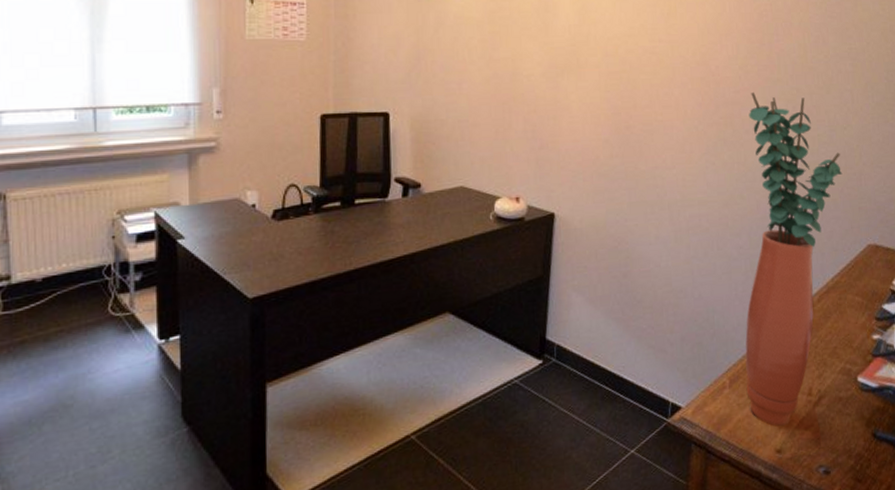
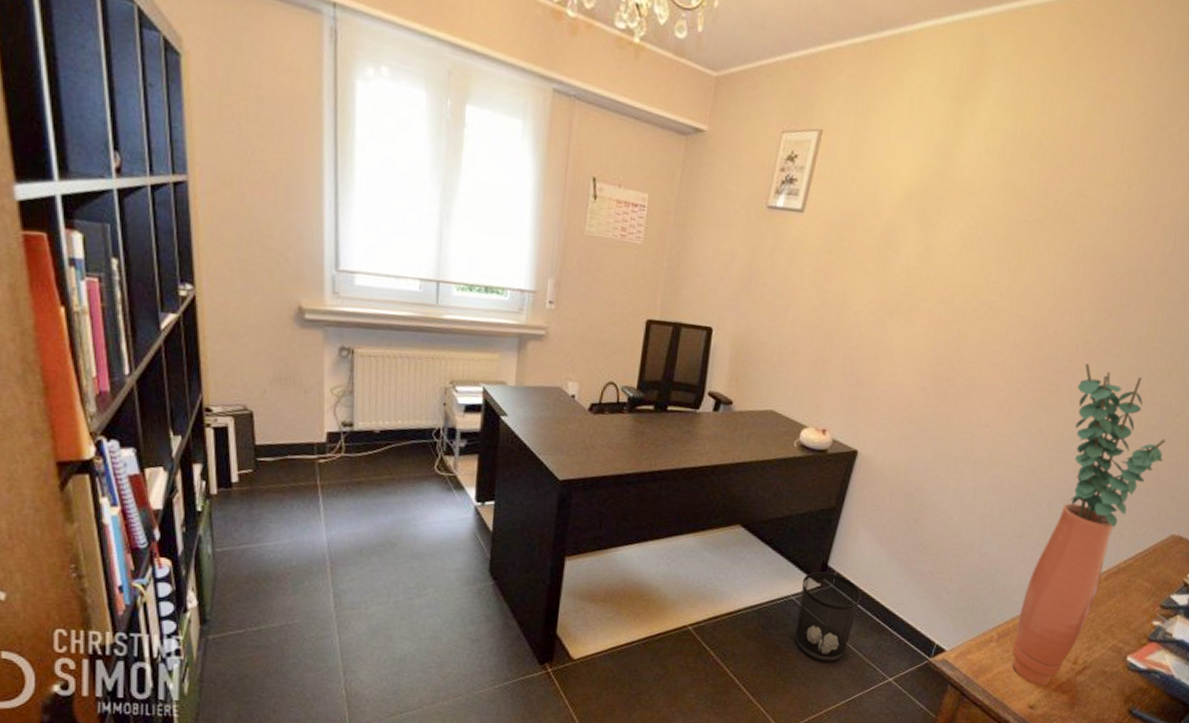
waste bin: none [524,346,586,447] -> present [794,571,861,663]

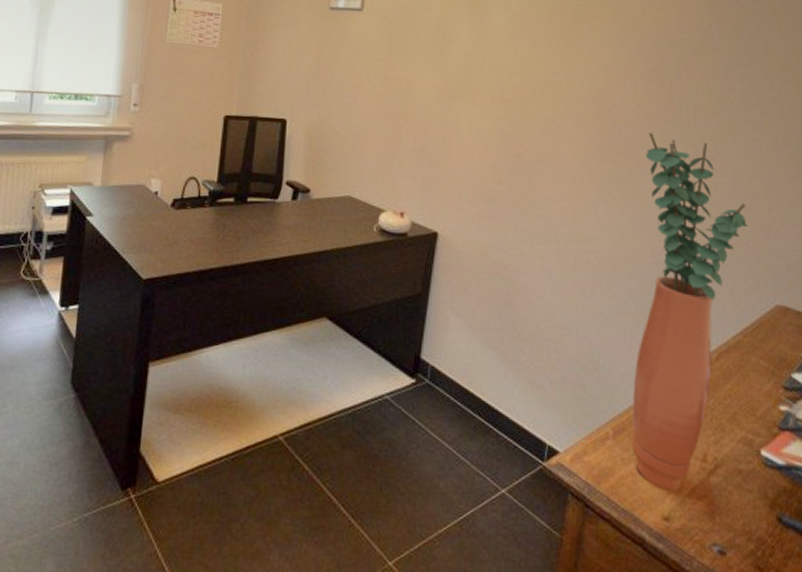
waste bin: present [794,571,861,663] -> none [393,366,459,473]

